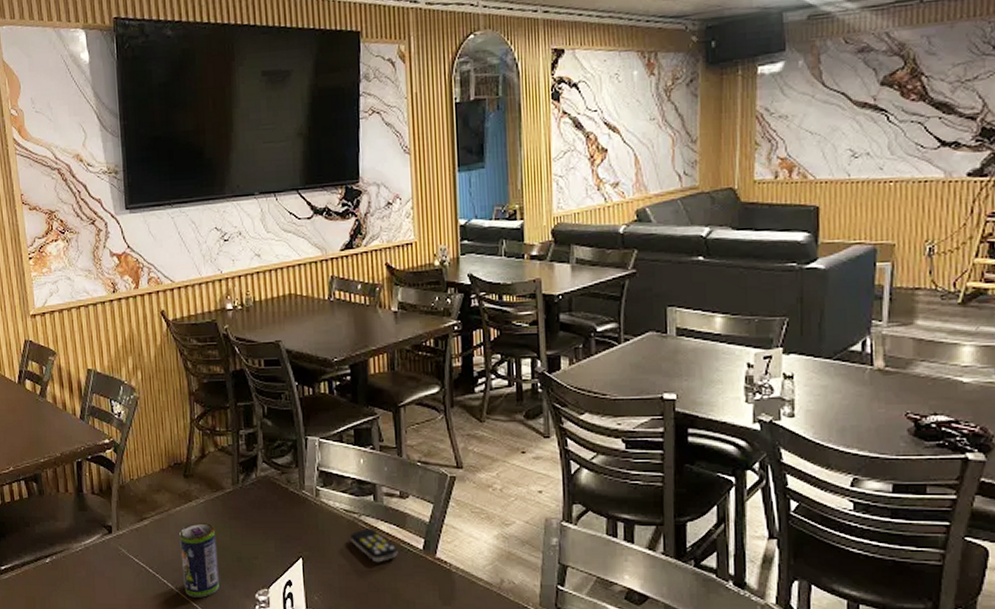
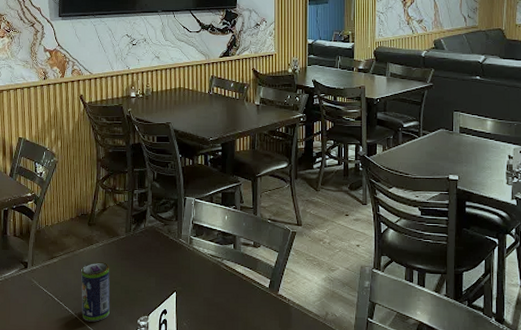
remote control: present [350,528,398,563] -> none [214,270,250,297]

